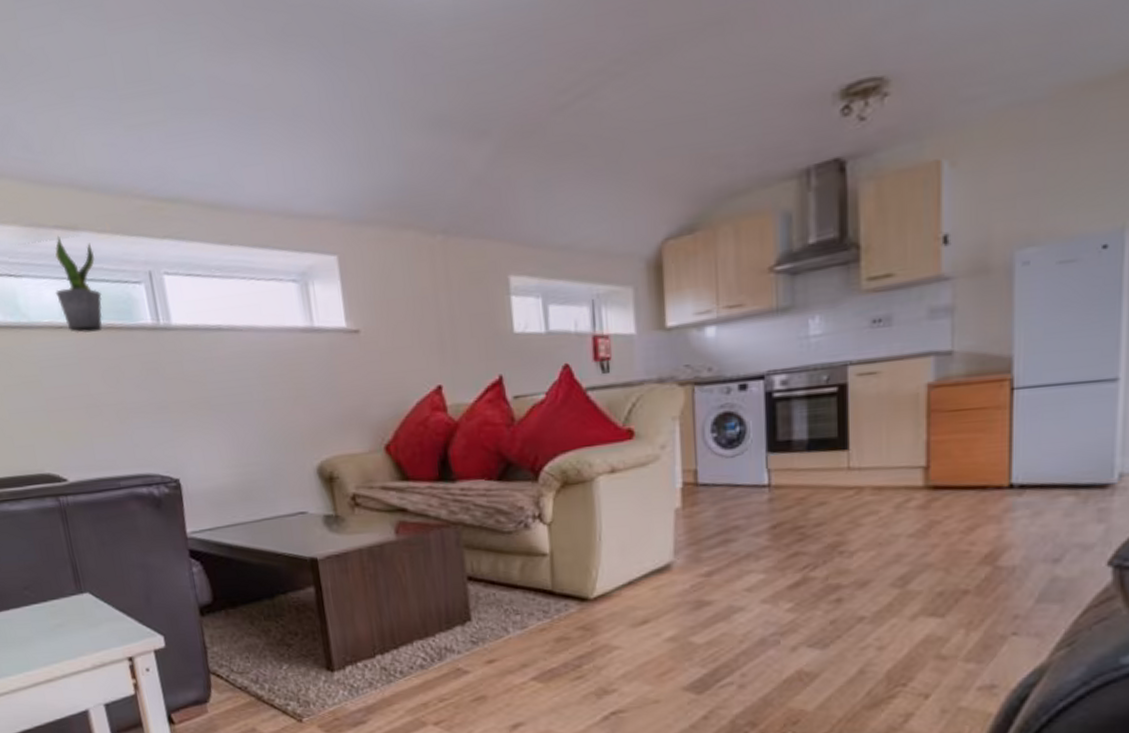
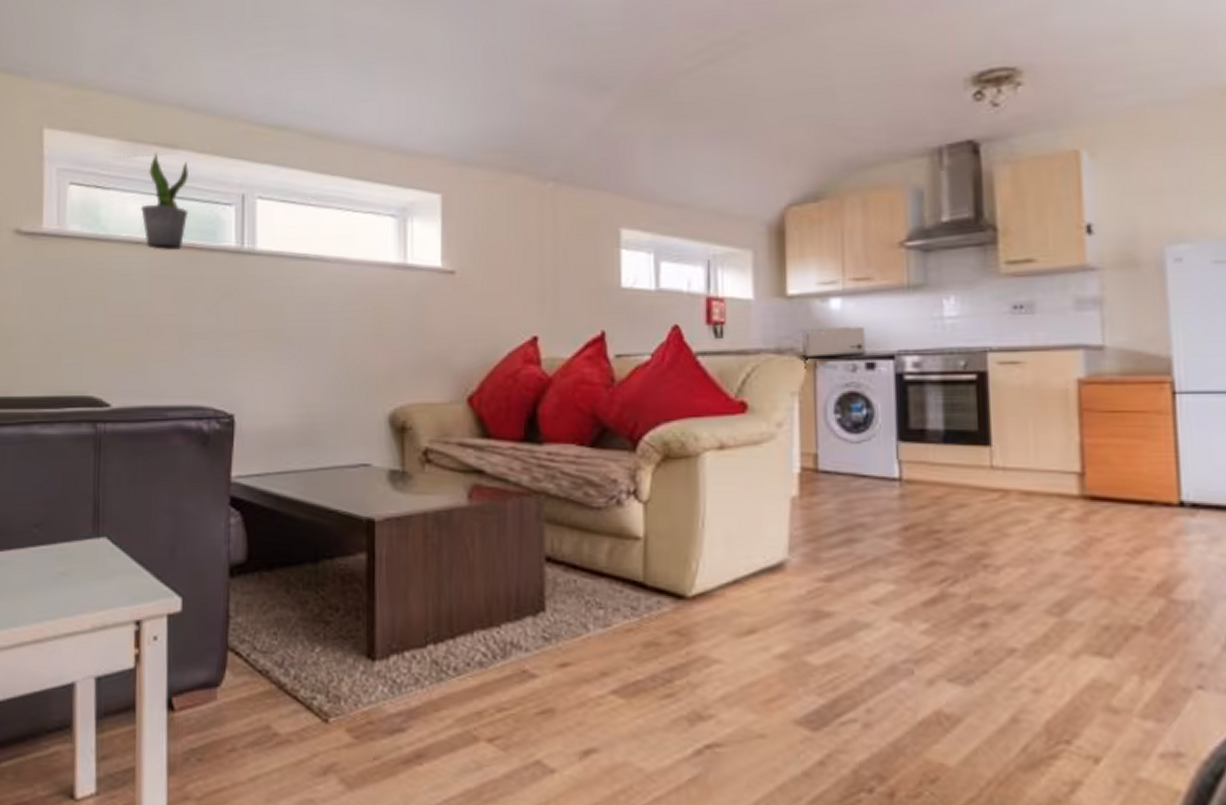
toaster: none [680,350,739,387] -> present [802,325,866,360]

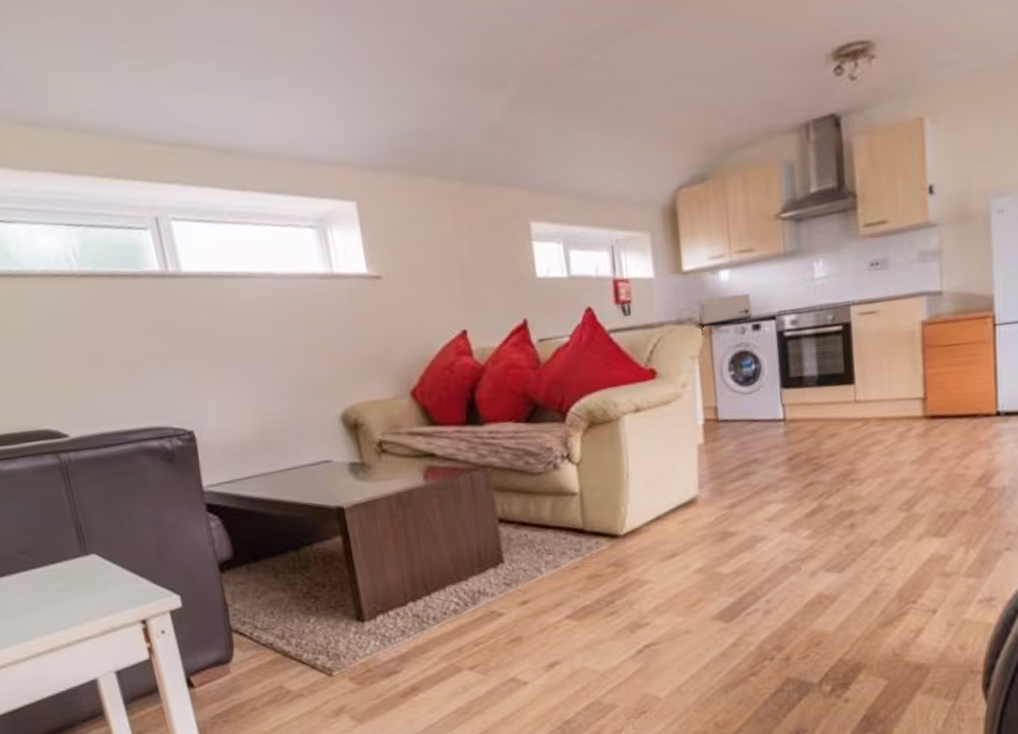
potted plant: present [141,152,189,250] -> none [50,179,105,282]

